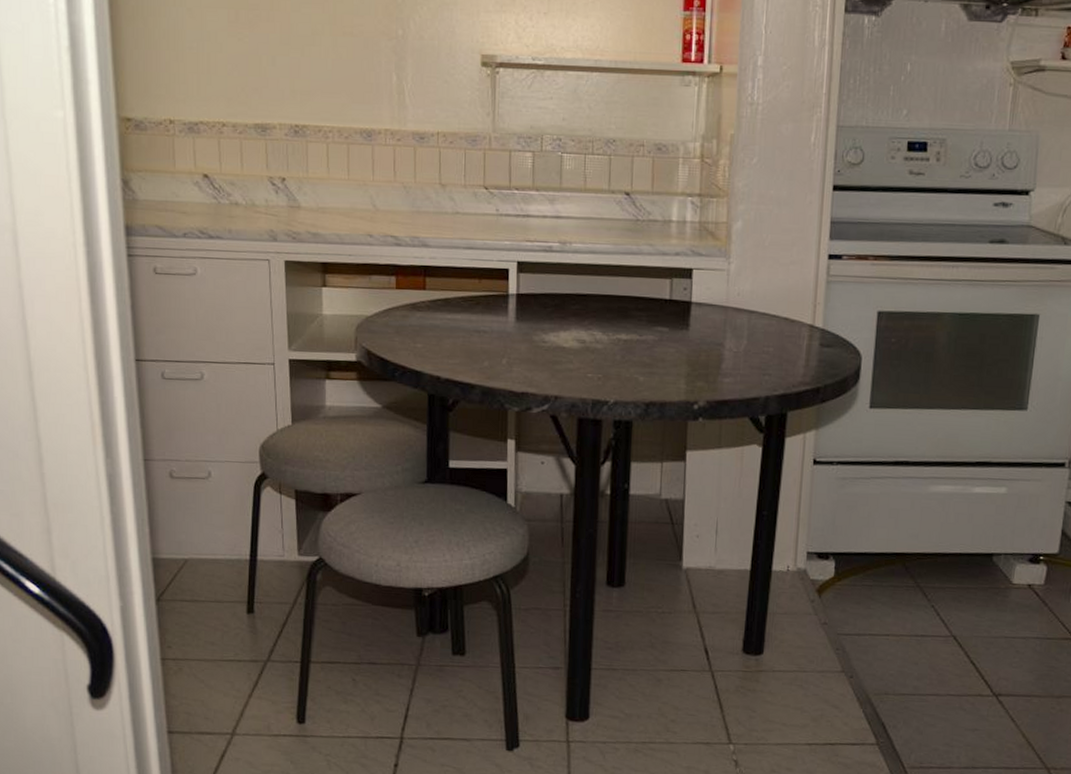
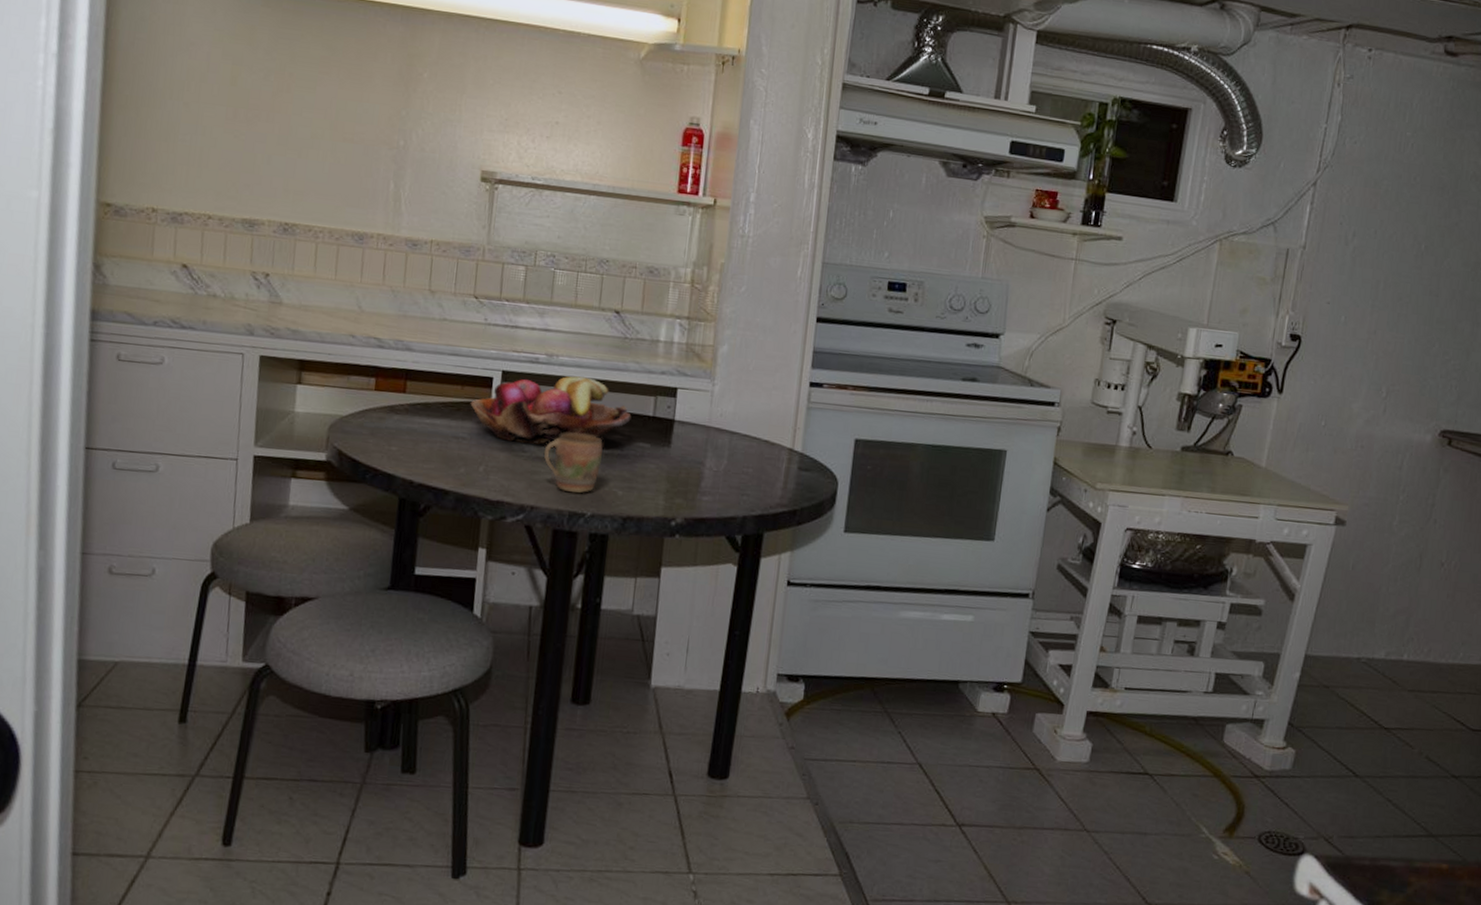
fruit basket: none [488,262,648,334] -> present [470,376,631,445]
mug: none [563,320,622,381] -> present [543,432,603,494]

